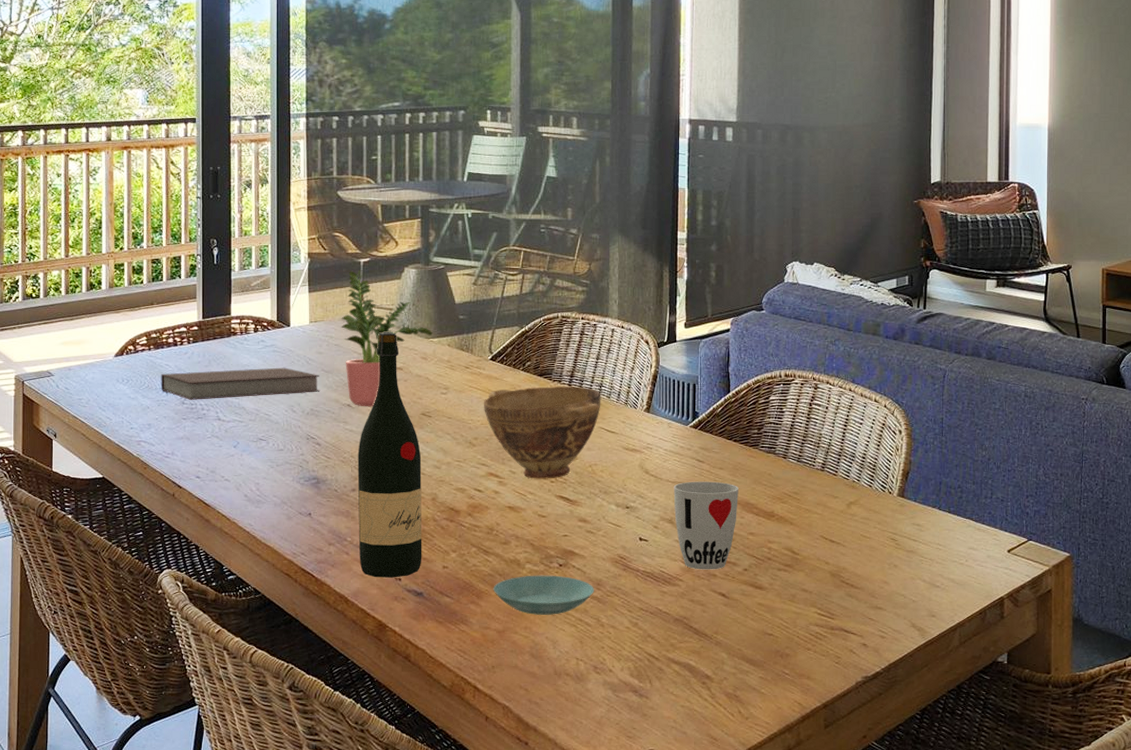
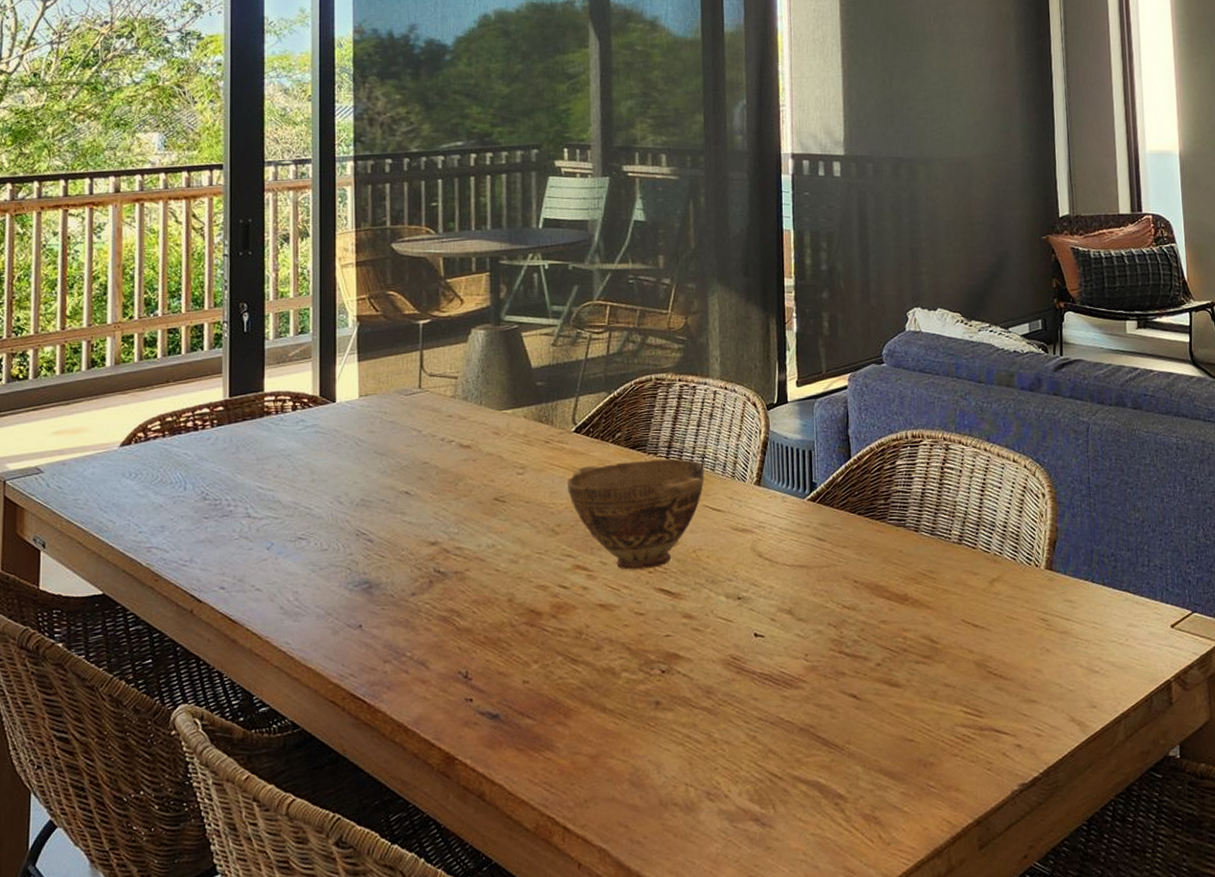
notebook: present [160,367,320,400] -> none [177,451,373,495]
potted plant: present [341,270,433,407] -> none [397,333,506,494]
wine bottle: present [357,331,422,578] -> none [418,403,498,700]
saucer: present [493,575,594,615] -> none [583,684,704,734]
cup: present [673,481,738,570] -> none [791,562,867,668]

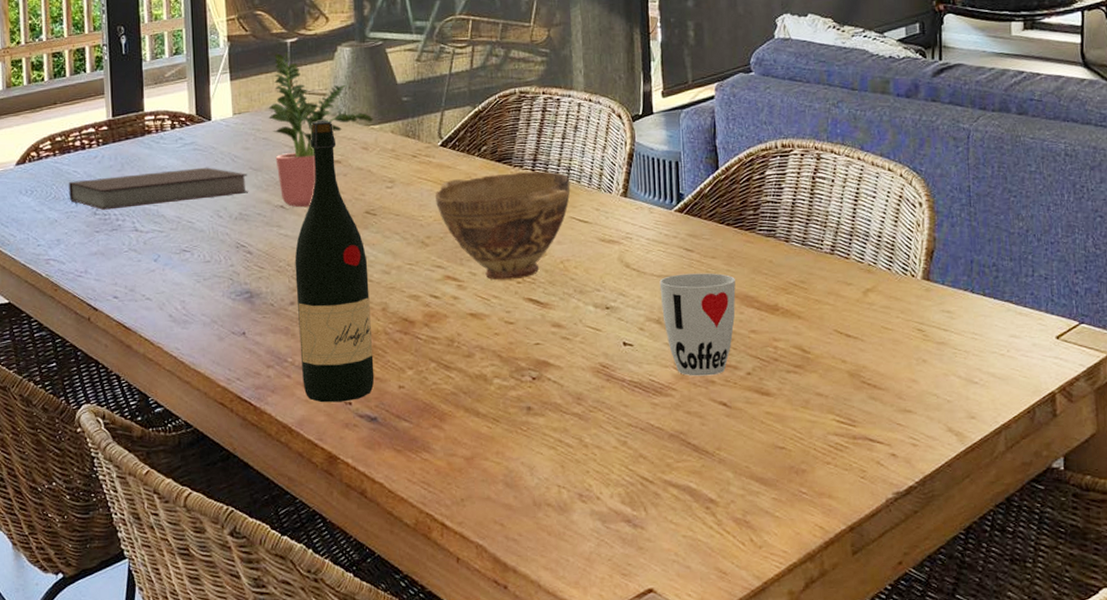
notebook: none [177,451,373,495] -> present [68,167,249,210]
potted plant: none [397,333,506,494] -> present [268,52,373,208]
wine bottle: none [418,403,498,700] -> present [295,119,375,403]
cup: none [791,562,867,668] -> present [659,273,736,376]

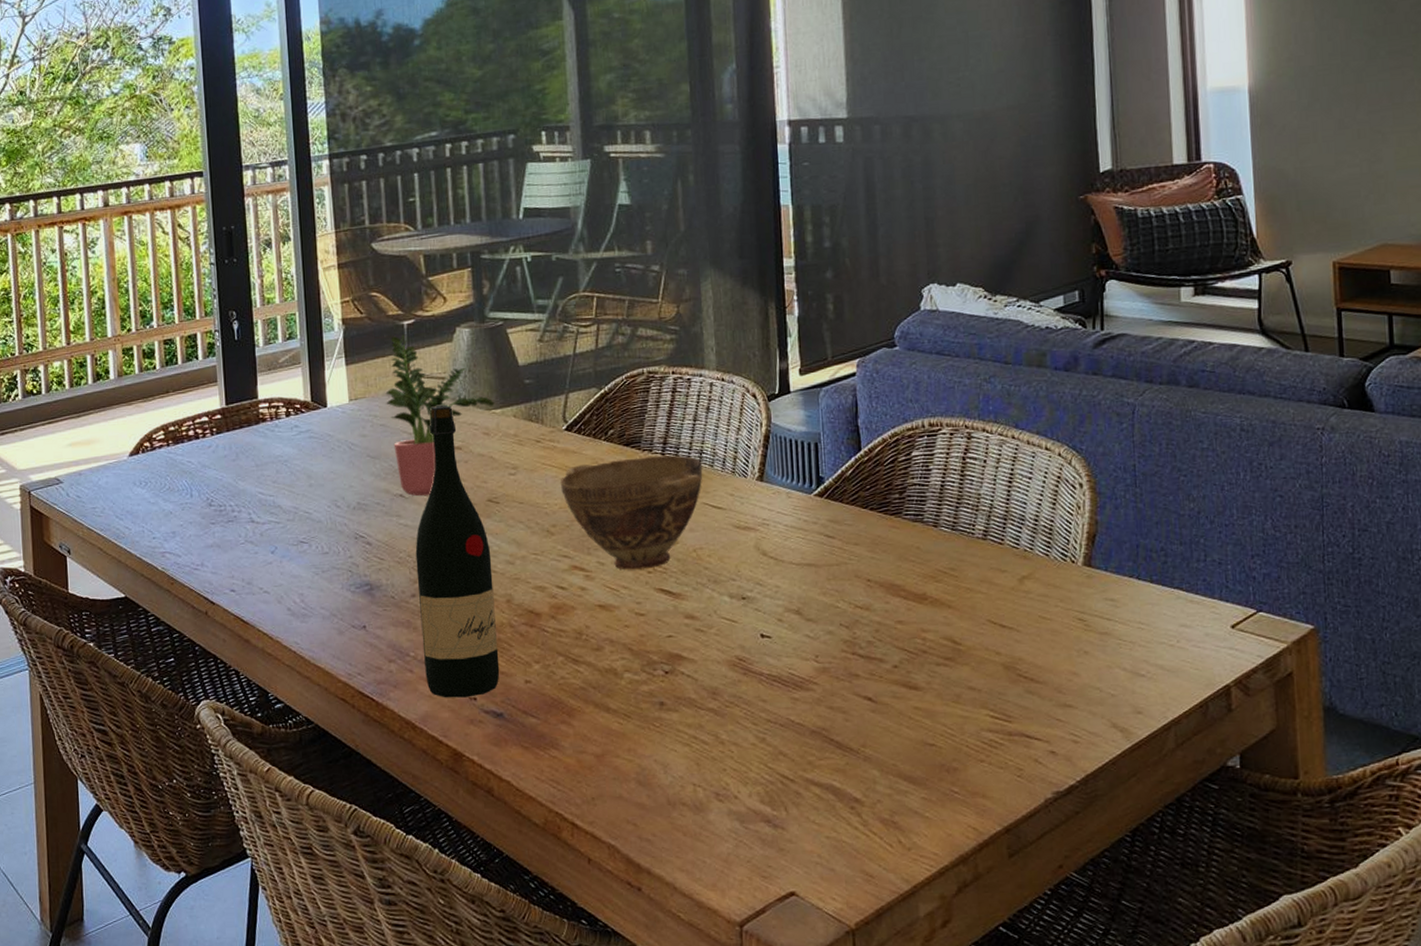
notebook: present [68,167,249,210] -> none [182,455,367,501]
cup: present [659,273,736,376] -> none [798,560,881,670]

